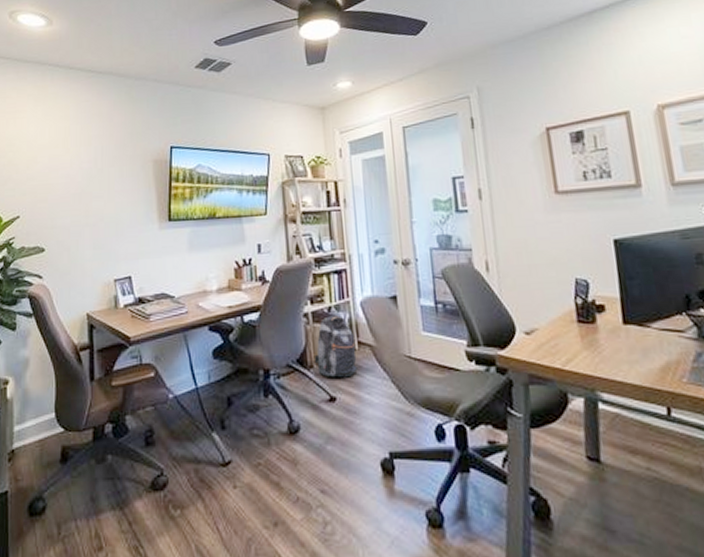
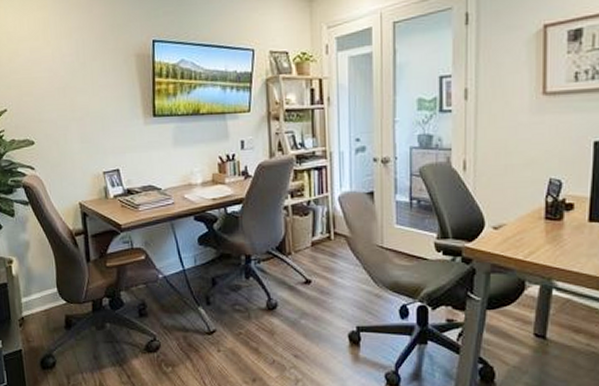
backpack: present [313,315,358,378] -> none [292,209,333,264]

